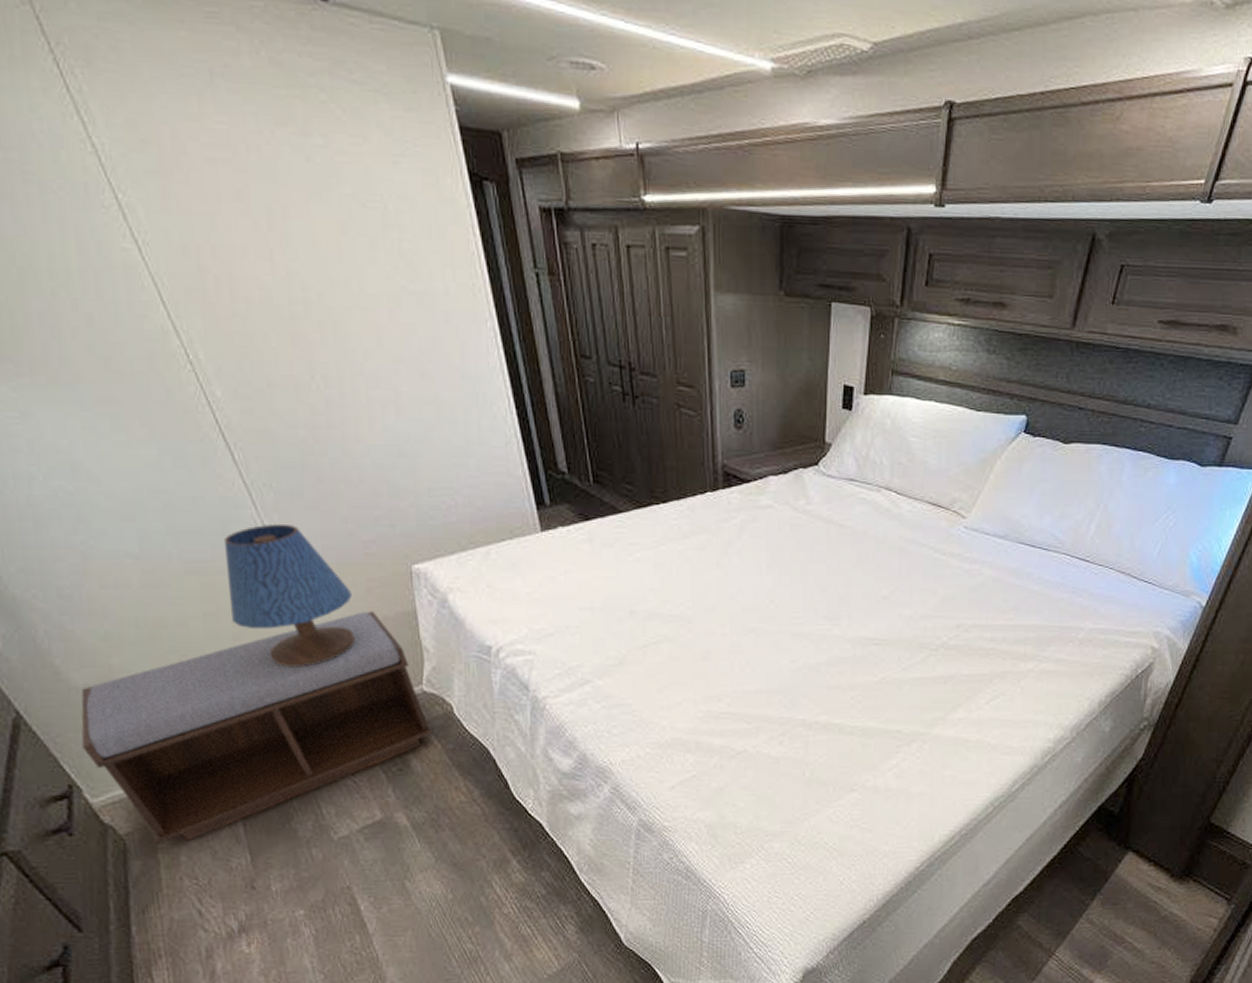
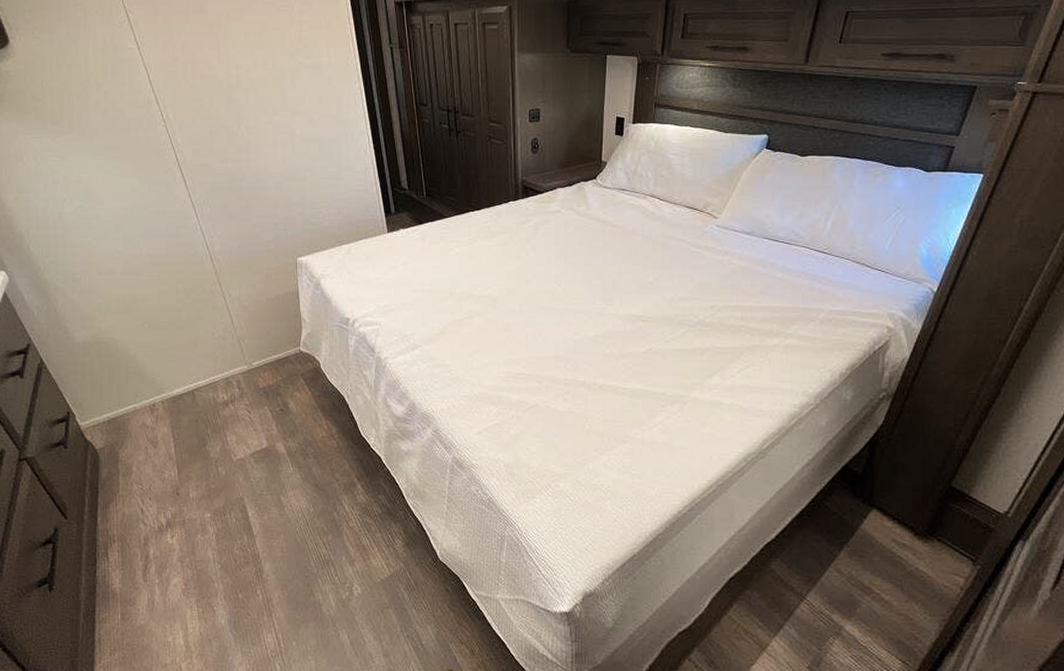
bench: present [81,611,434,845] -> none [78,291,306,458]
table lamp: present [223,523,356,666] -> none [176,229,257,331]

